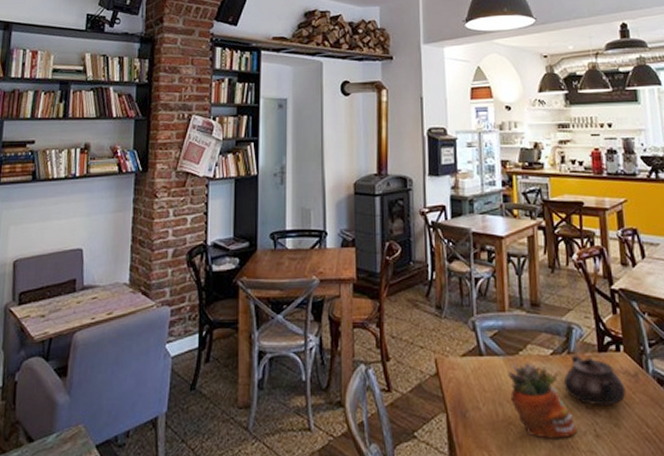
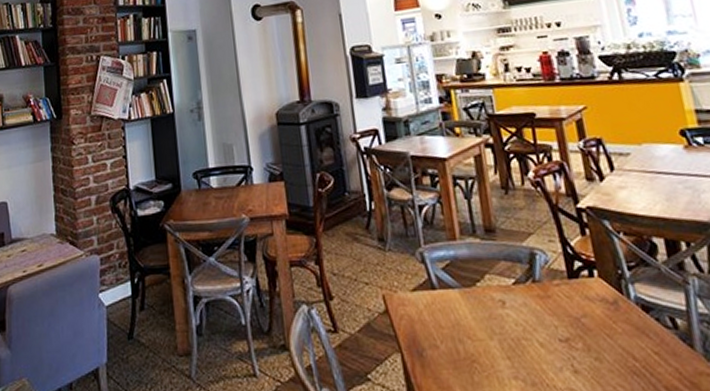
succulent planter: present [508,362,578,439] -> none [465,294,552,377]
teapot: present [563,356,626,406] -> none [530,284,606,339]

